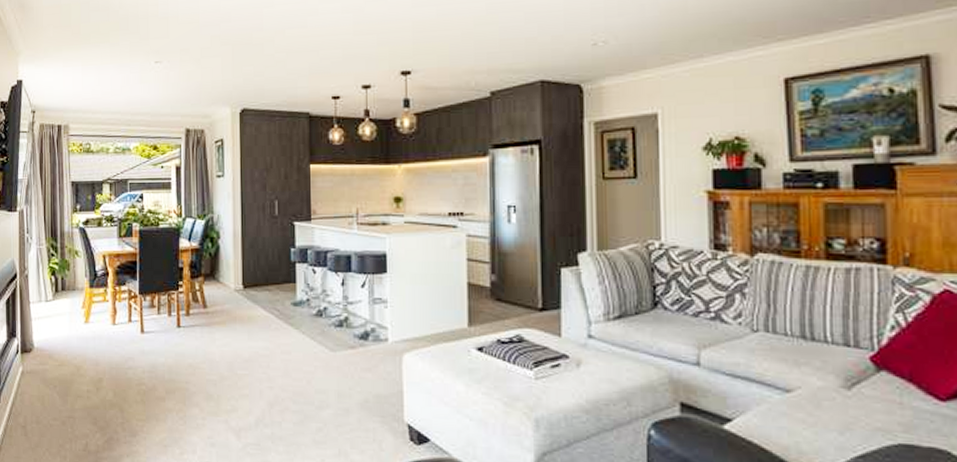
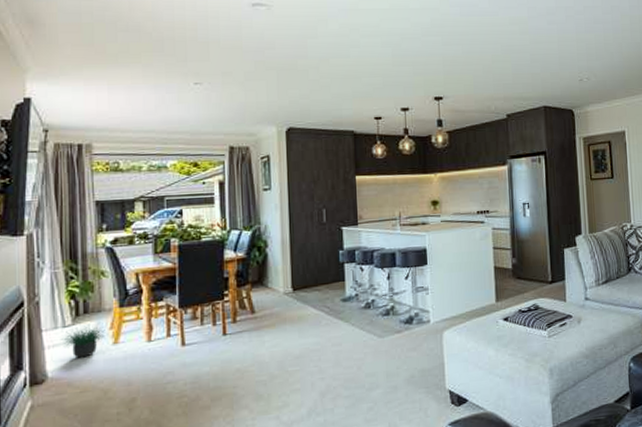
potted plant: none [44,301,78,333] -> present [61,323,105,358]

